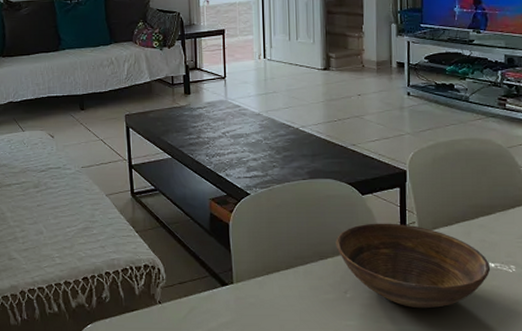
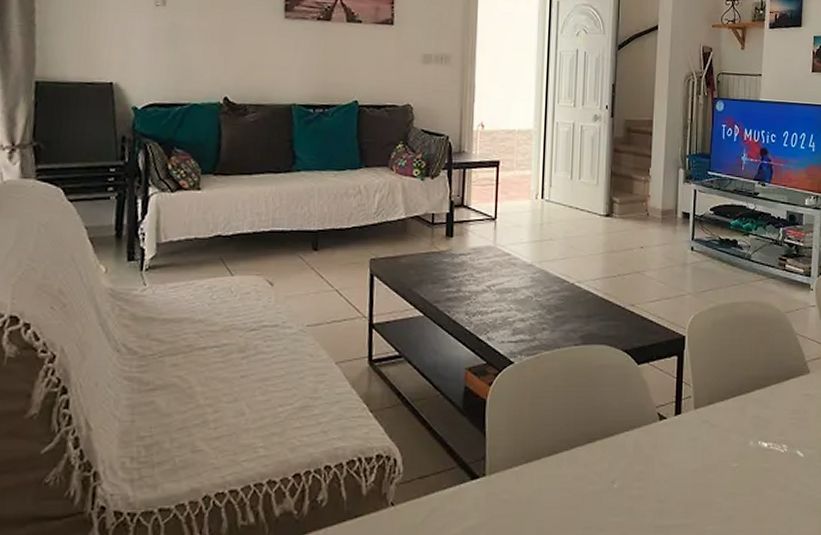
bowl: present [335,223,491,309] -> none [606,397,764,499]

